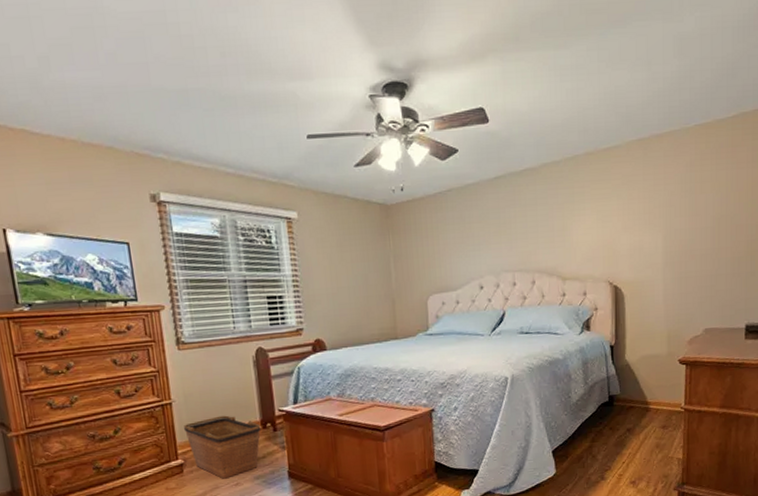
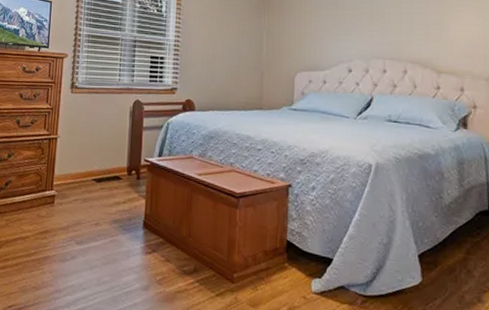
bicycle basket: present [184,415,261,479] -> none [63,156,127,217]

